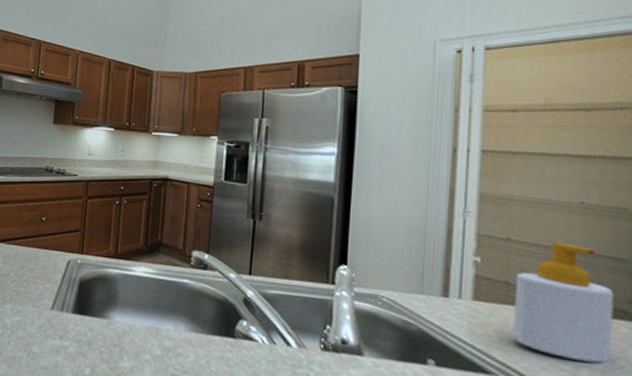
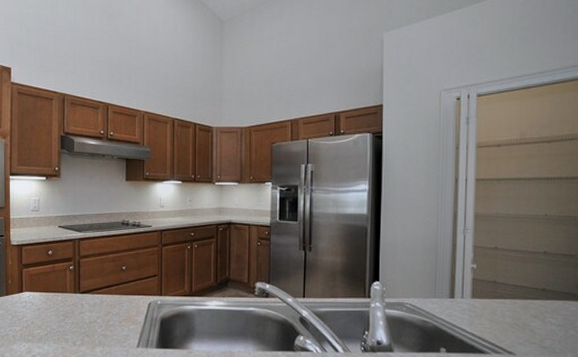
soap bottle: present [513,242,614,364] -> none [500,247,567,335]

